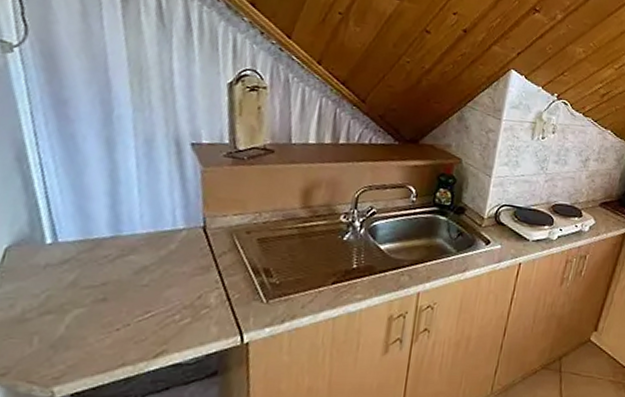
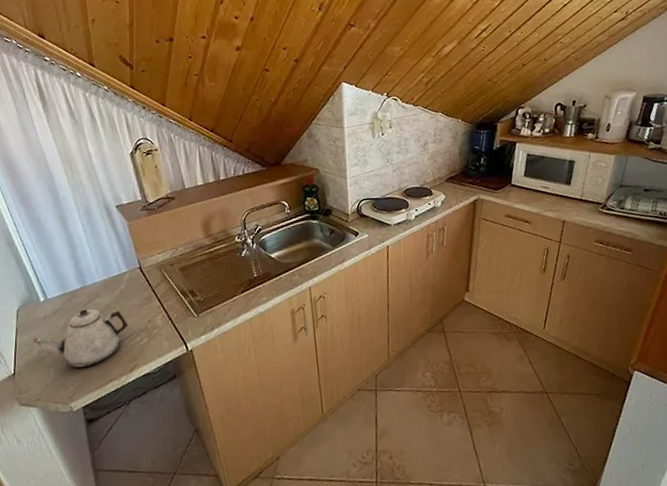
teapot: none [17,265,169,341] -> present [32,309,129,367]

